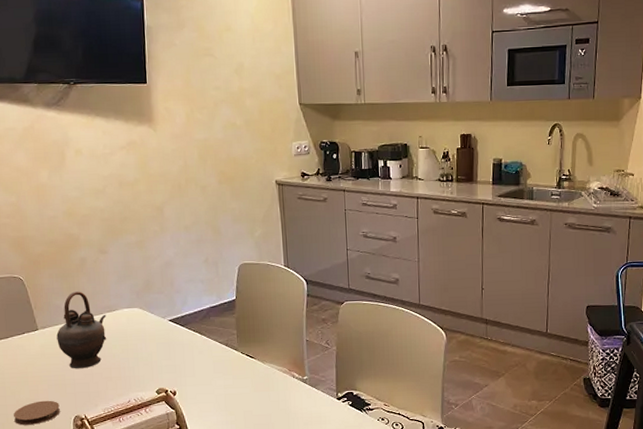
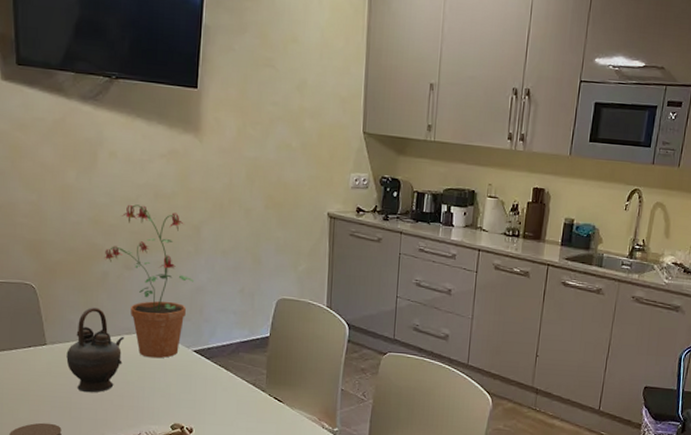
potted plant: none [80,194,162,331] -> present [104,204,193,359]

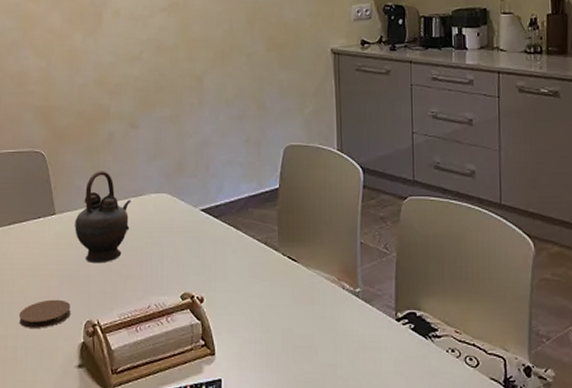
potted plant: present [104,204,193,359] -> none [109,61,198,221]

